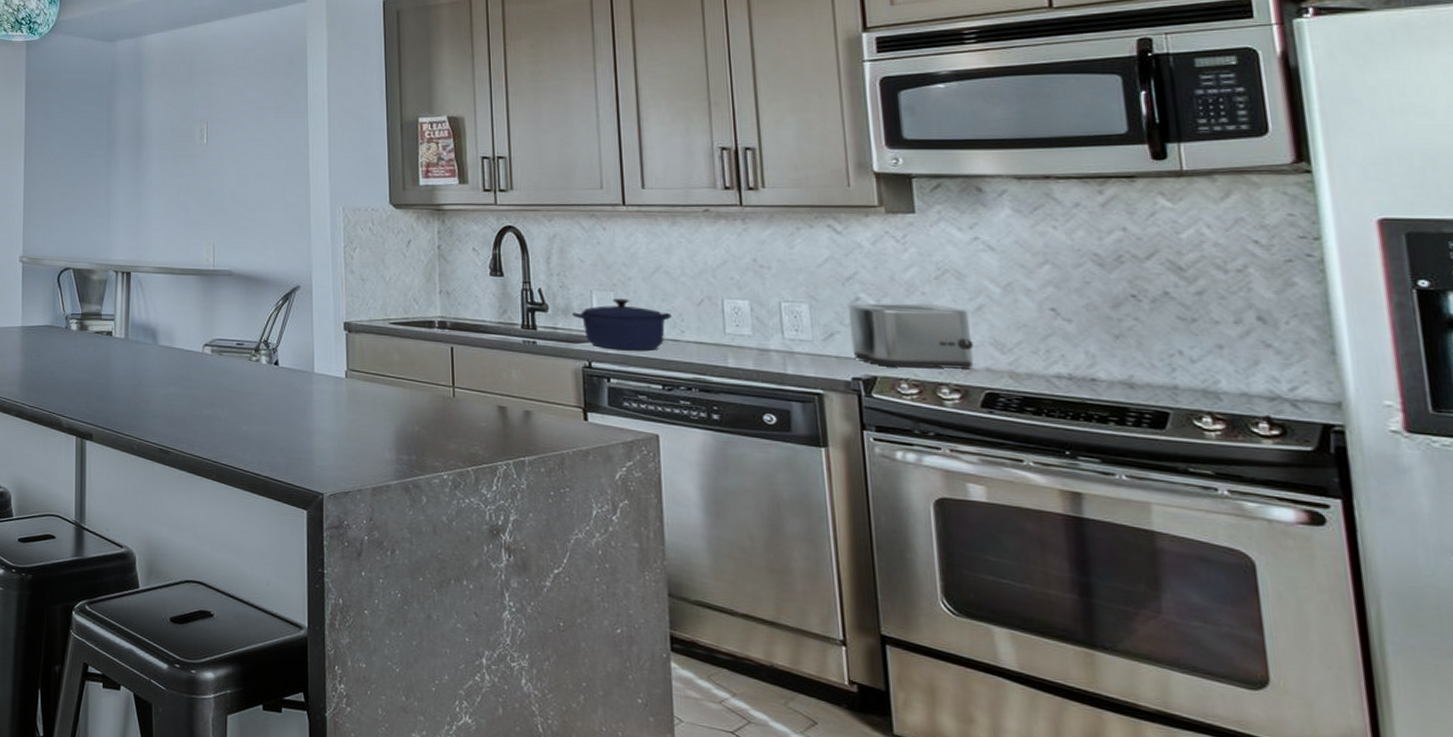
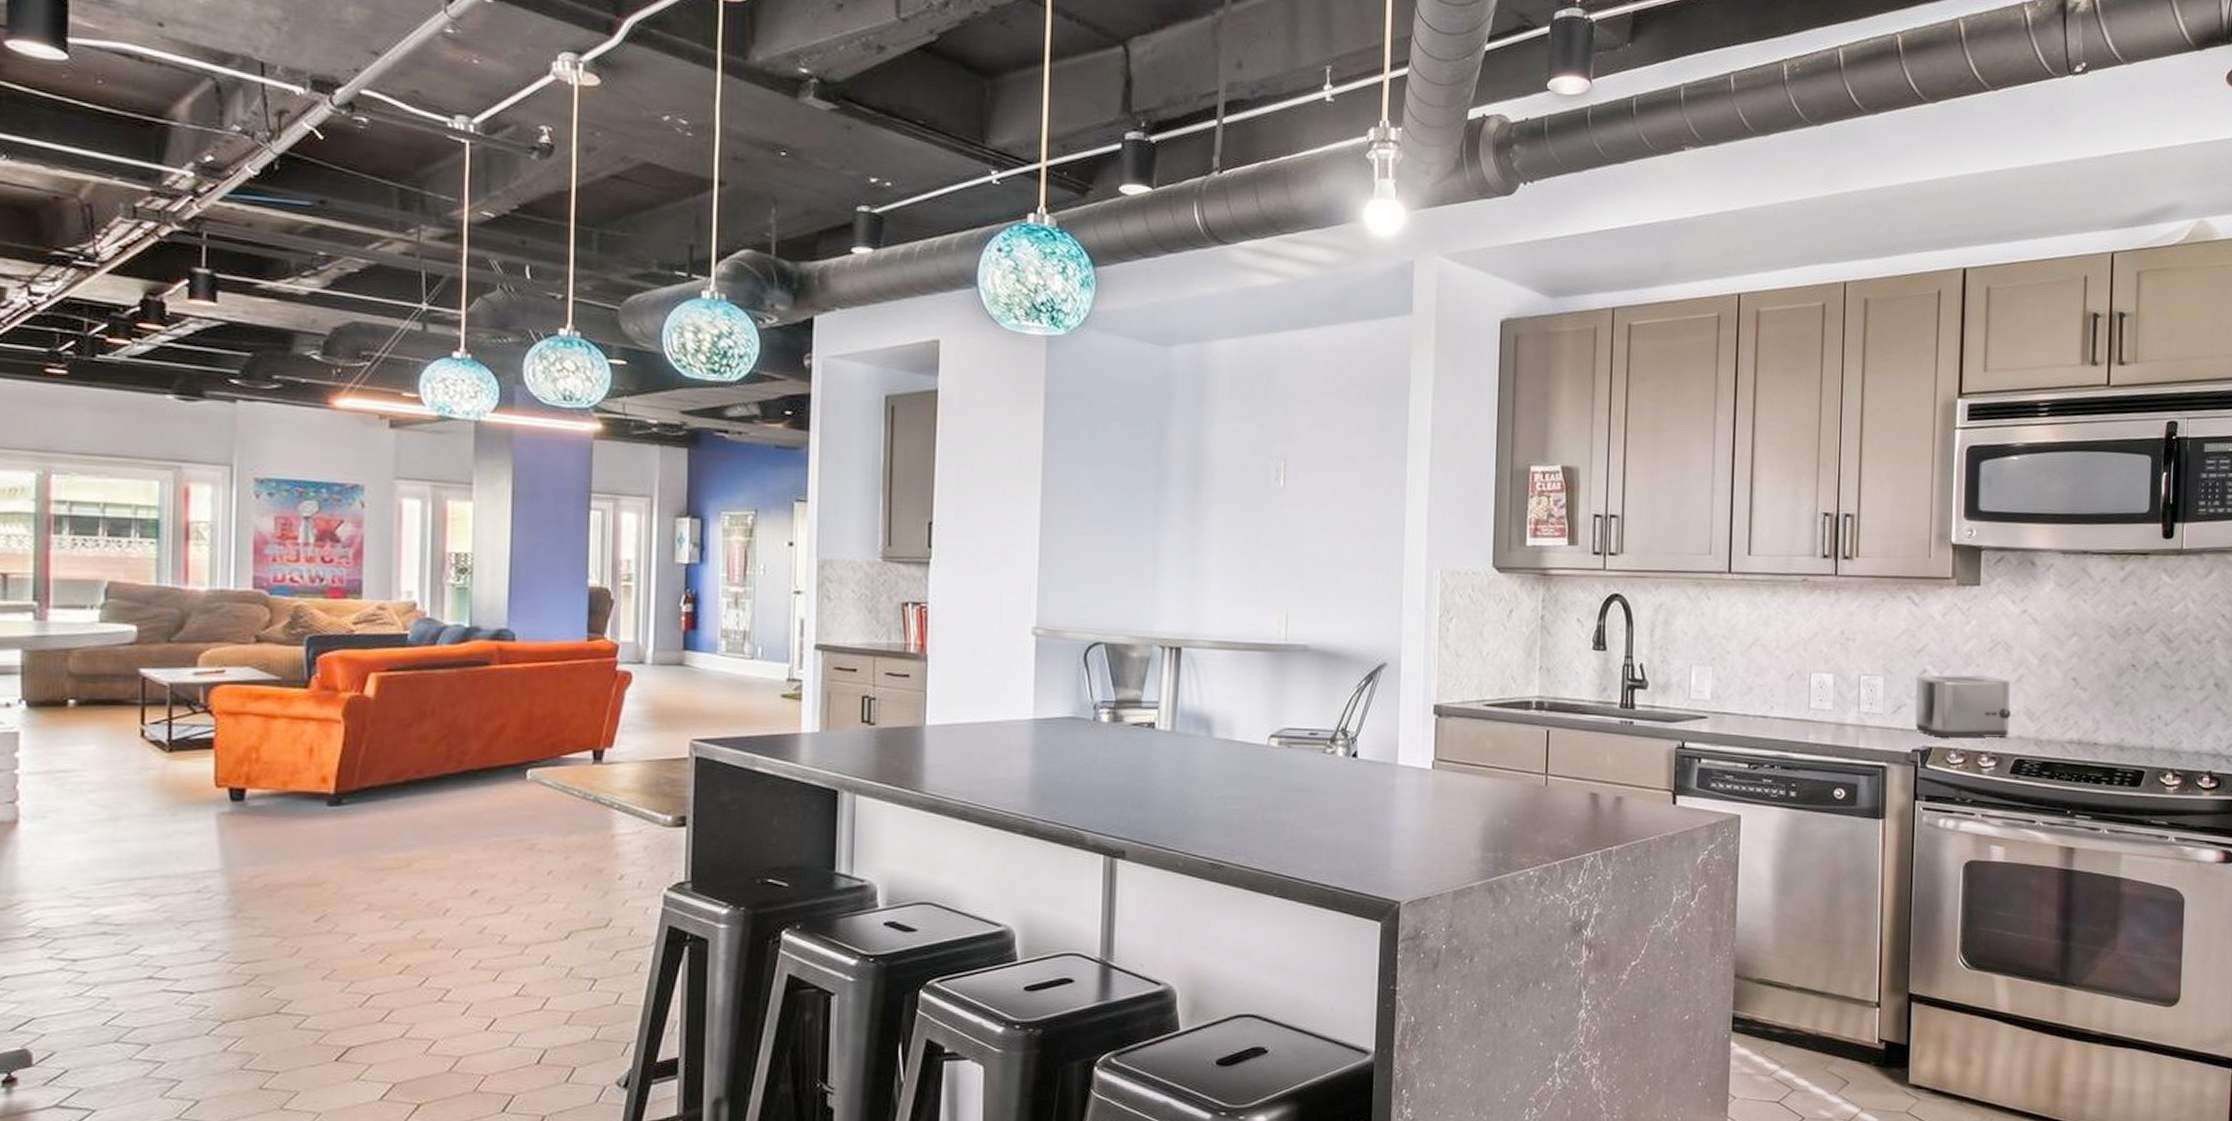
cooking pot: present [572,298,672,352] -> none [1670,673,1763,730]

